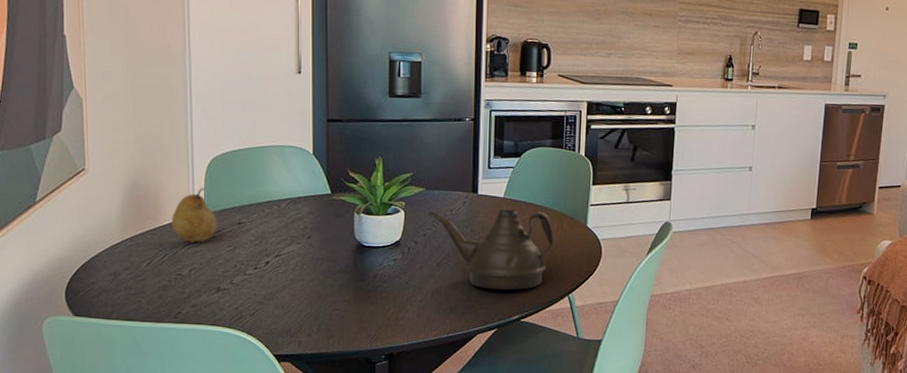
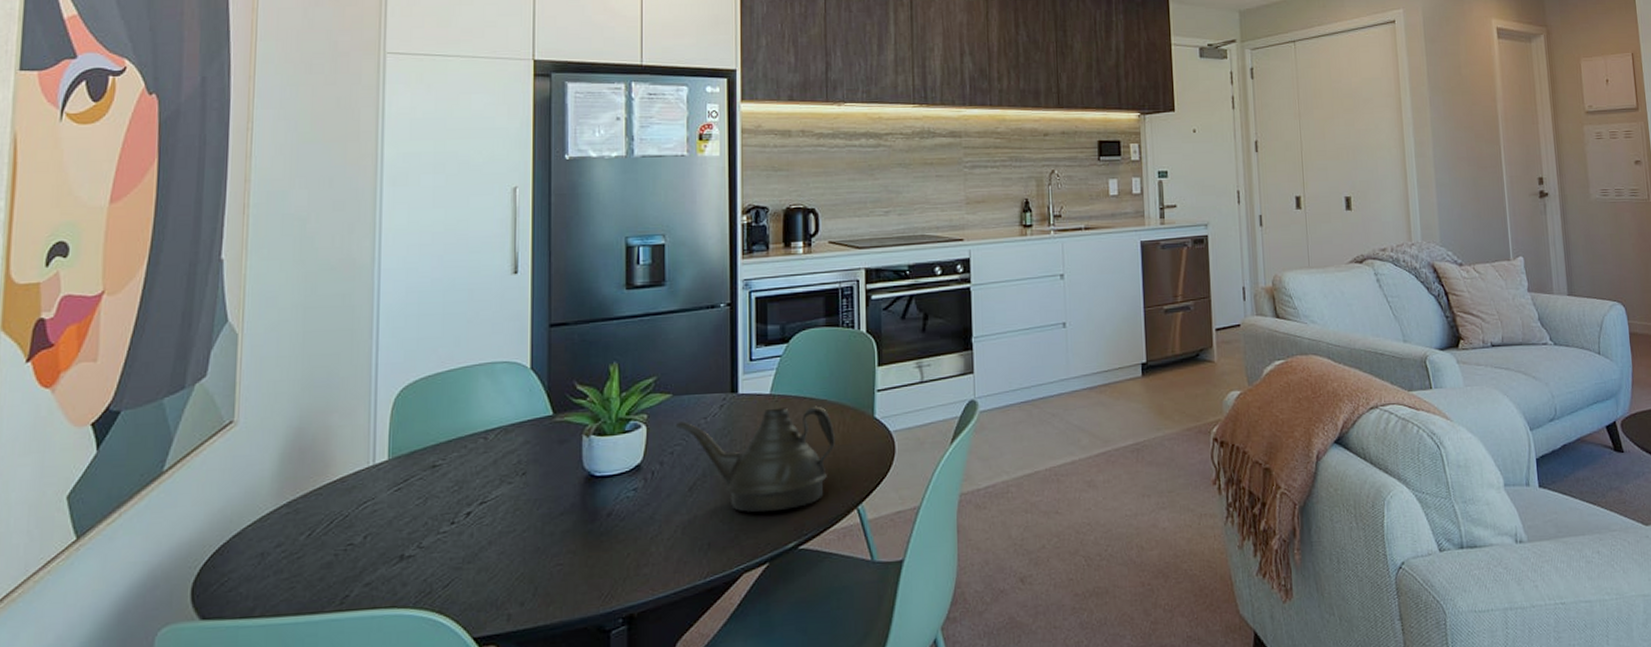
fruit: present [171,188,217,243] -> none [343,427,404,500]

